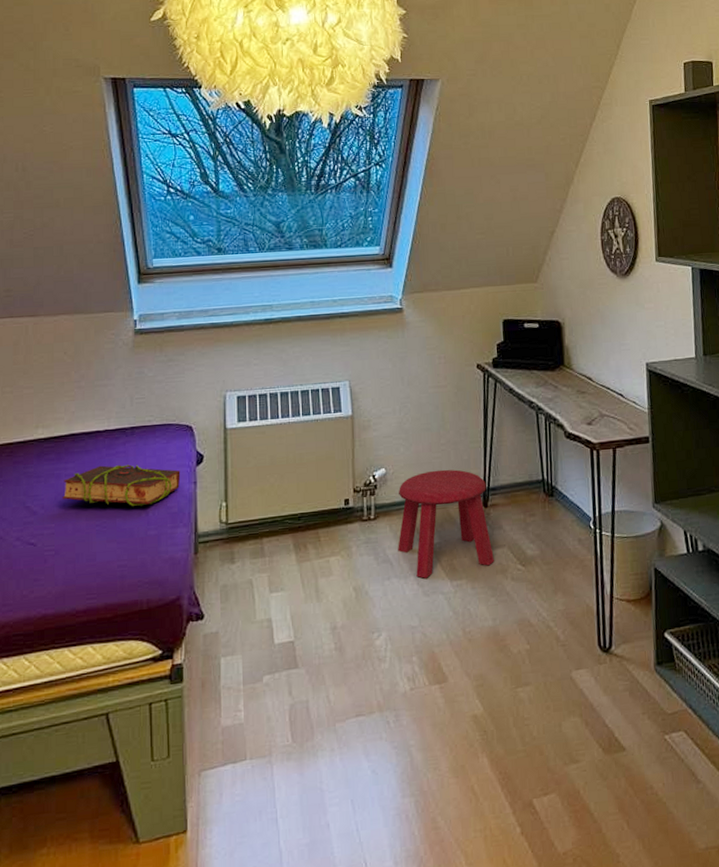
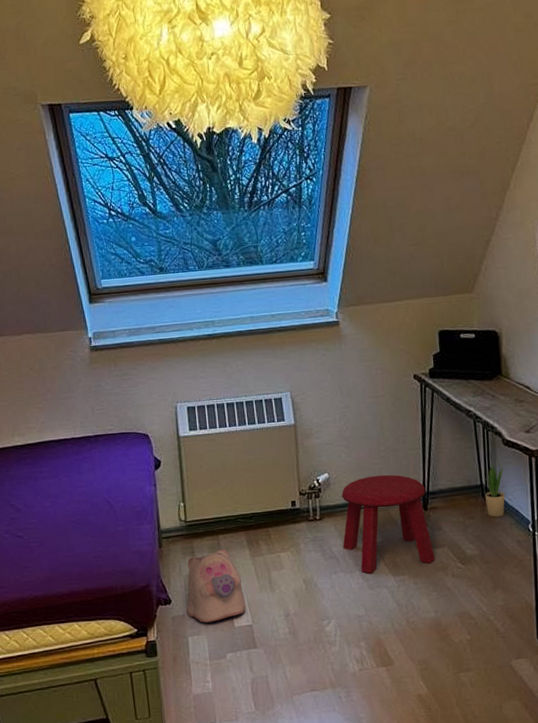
book: present [62,464,181,507] -> none [40,468,142,506]
plush toy: none [221,554,288,640] -> present [186,549,246,623]
potted plant: none [546,456,567,514] -> present [484,463,506,517]

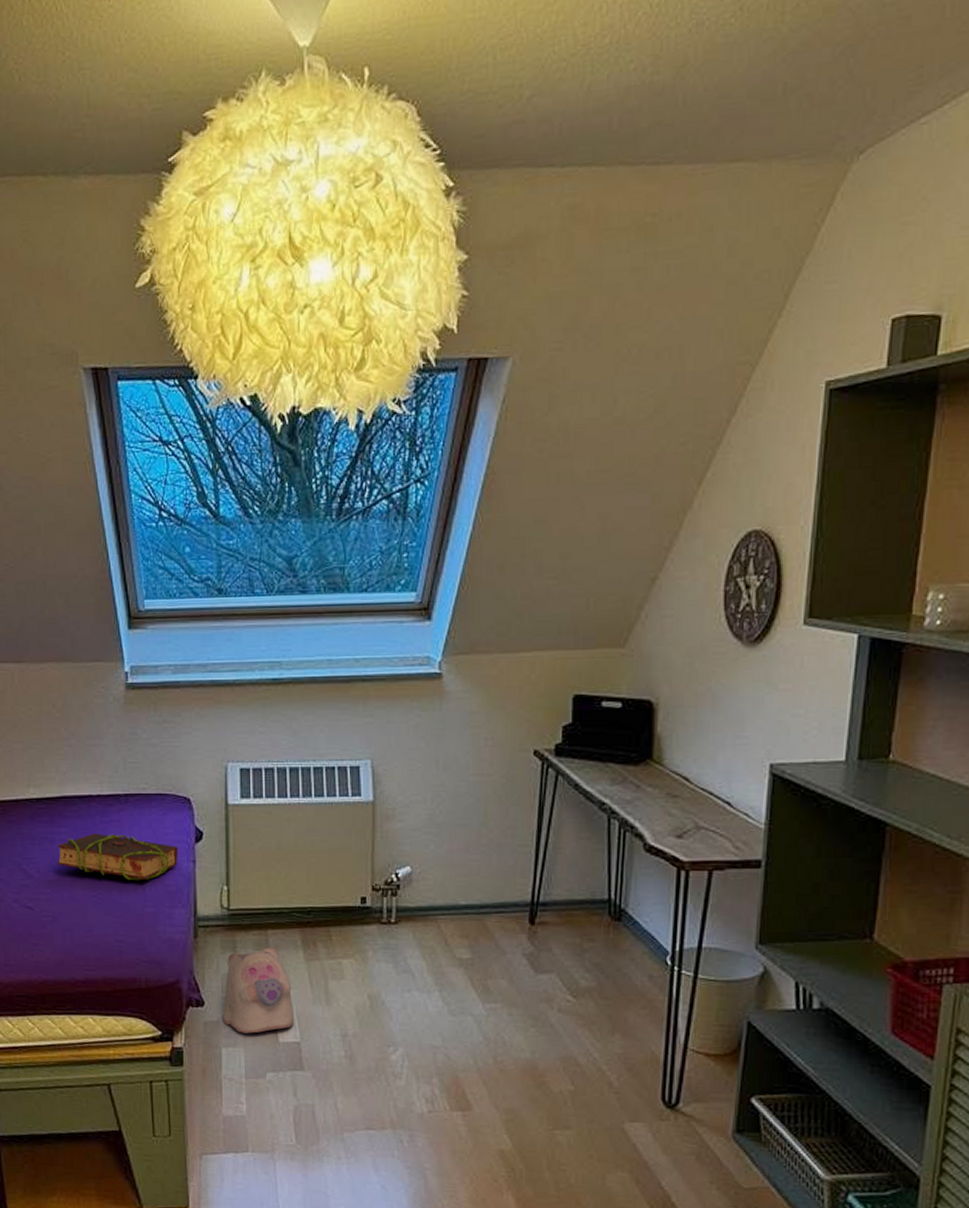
book: none [40,468,142,506] -> present [57,833,179,881]
stool: present [342,474,435,574] -> none [421,875,538,996]
potted plant: present [484,463,506,517] -> none [611,873,641,942]

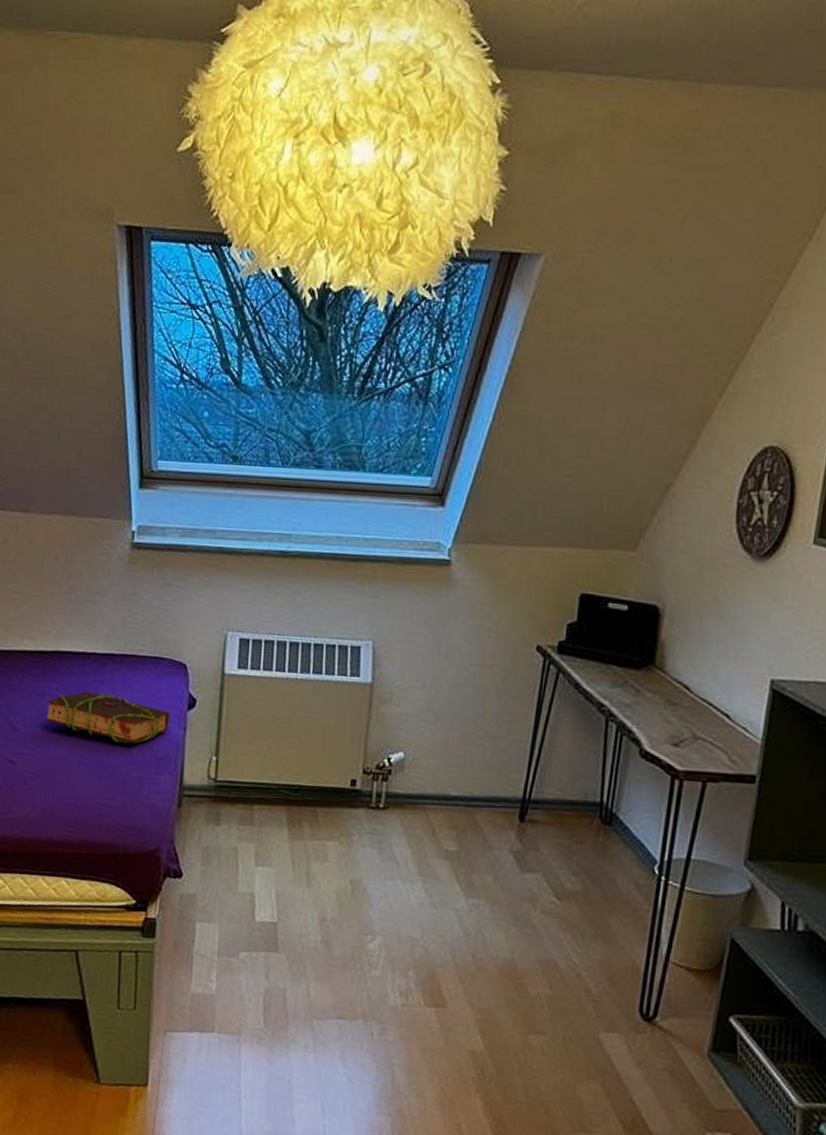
plush toy: present [222,947,294,1034] -> none [199,822,273,910]

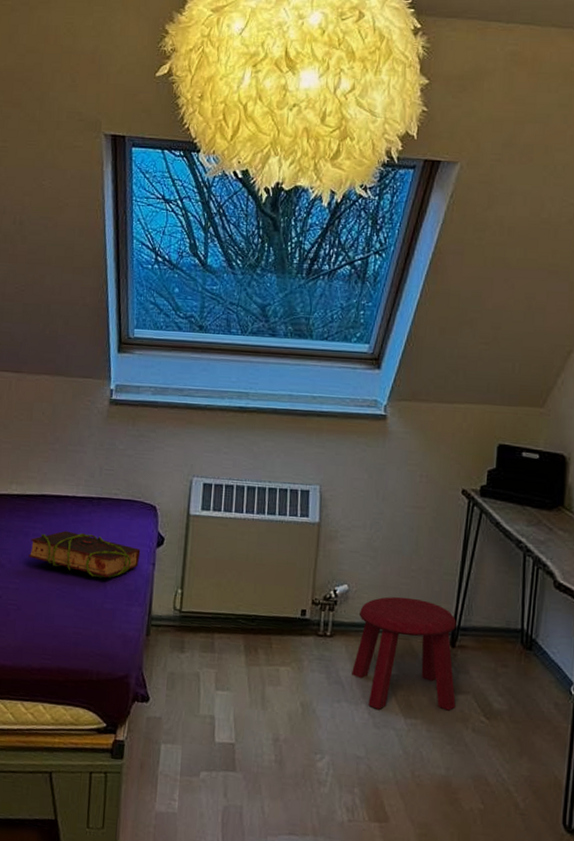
stool: none [407,766,527,890] -> present [352,597,457,711]

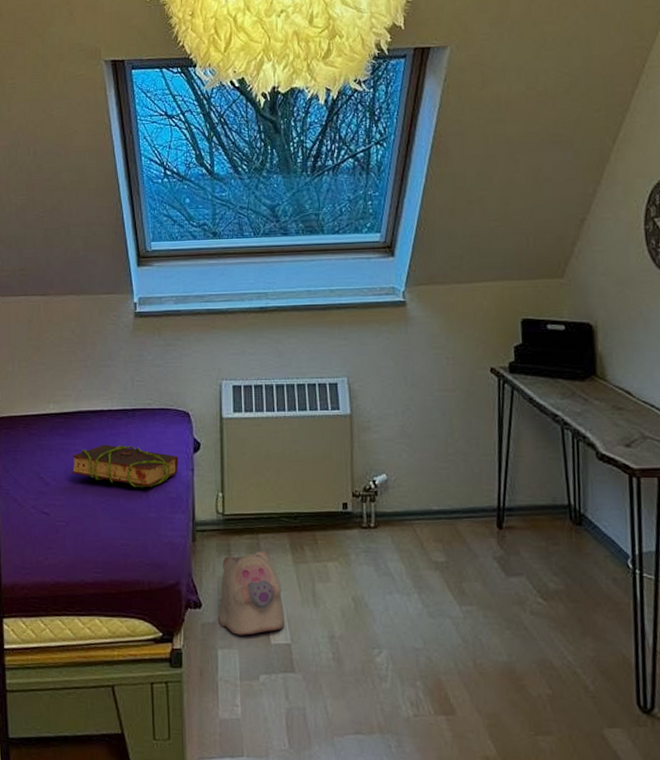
plush toy: none [164,649,232,732] -> present [218,550,284,635]
stool: present [352,597,457,711] -> none [400,482,510,599]

